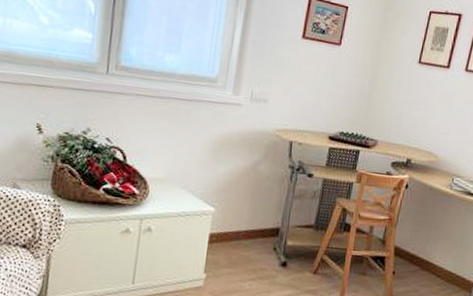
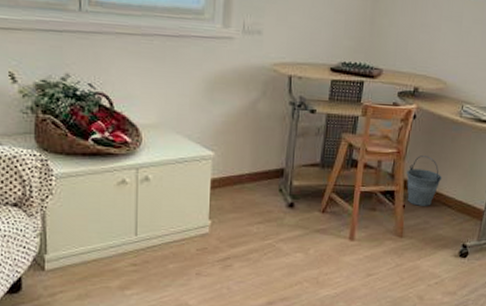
bucket: none [397,224,433,274] -> present [406,156,443,206]

